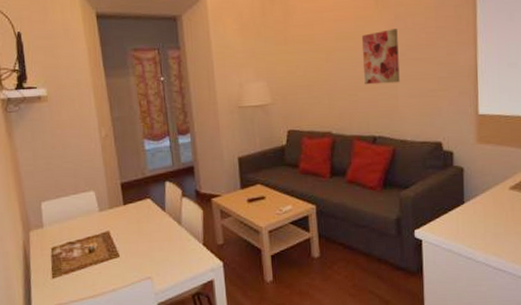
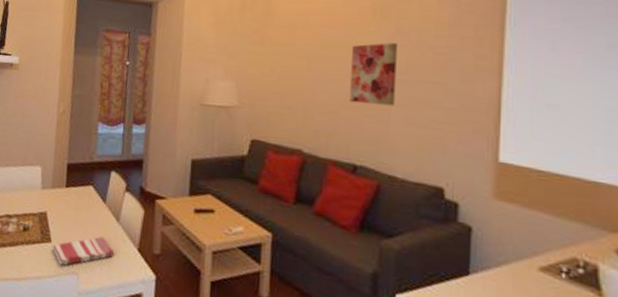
dish towel: none [121,240,182,274] -> present [52,236,115,266]

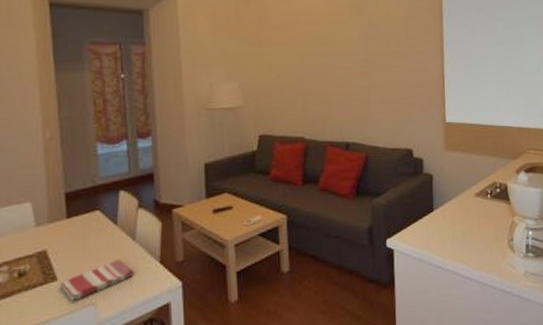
wall art: present [350,43,397,107] -> none [336,36,373,90]

